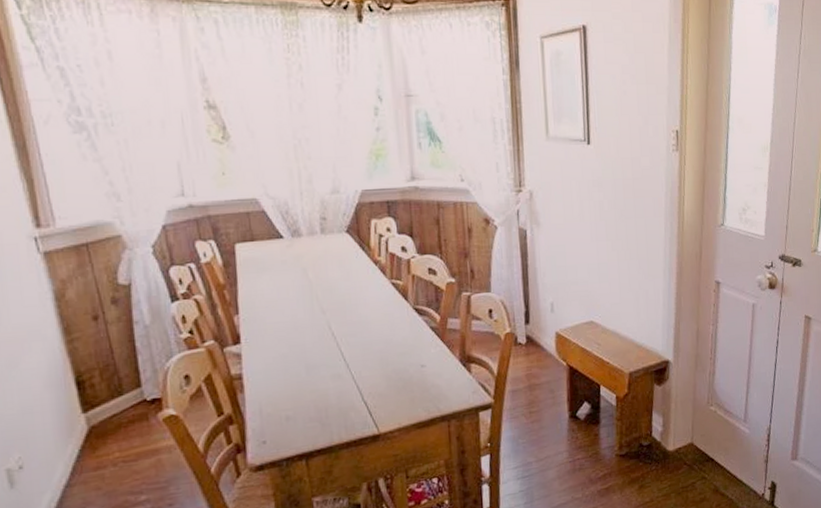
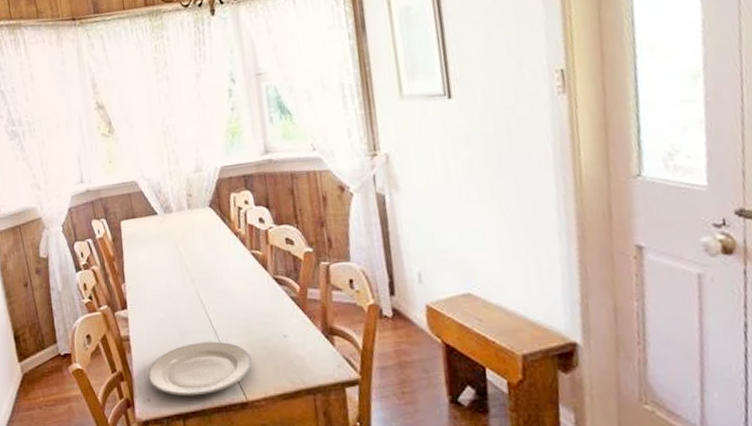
plate: none [264,375,387,435] -> present [147,341,253,396]

